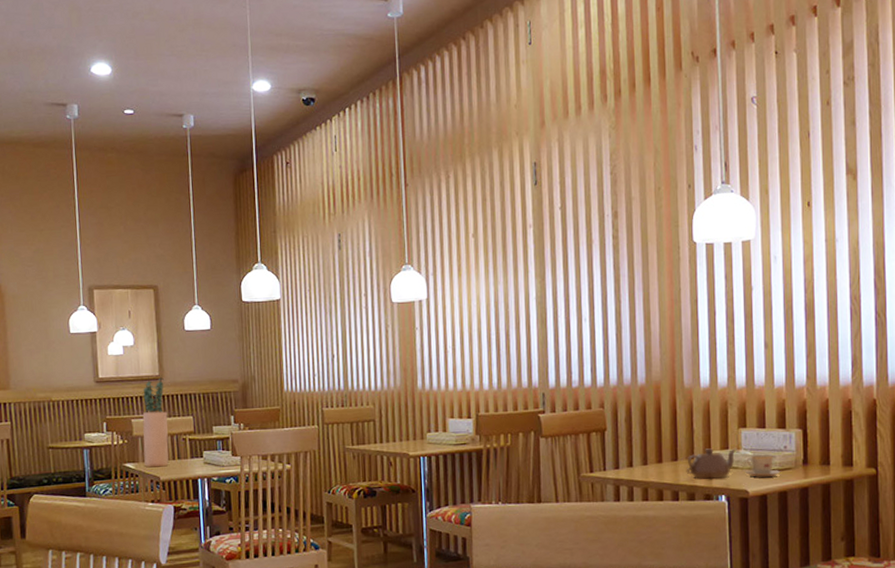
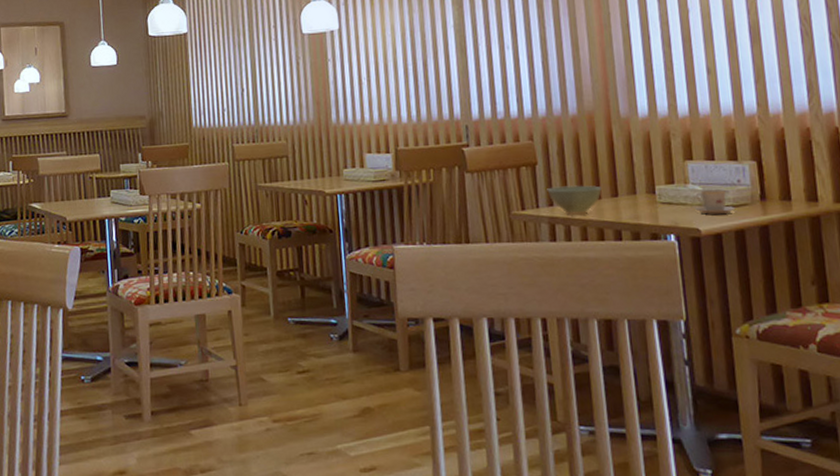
vase: present [142,375,169,468] -> none [48,112,75,208]
bowl: none [614,450,663,478] -> present [547,185,602,216]
teapot: present [686,448,737,479] -> none [628,182,684,217]

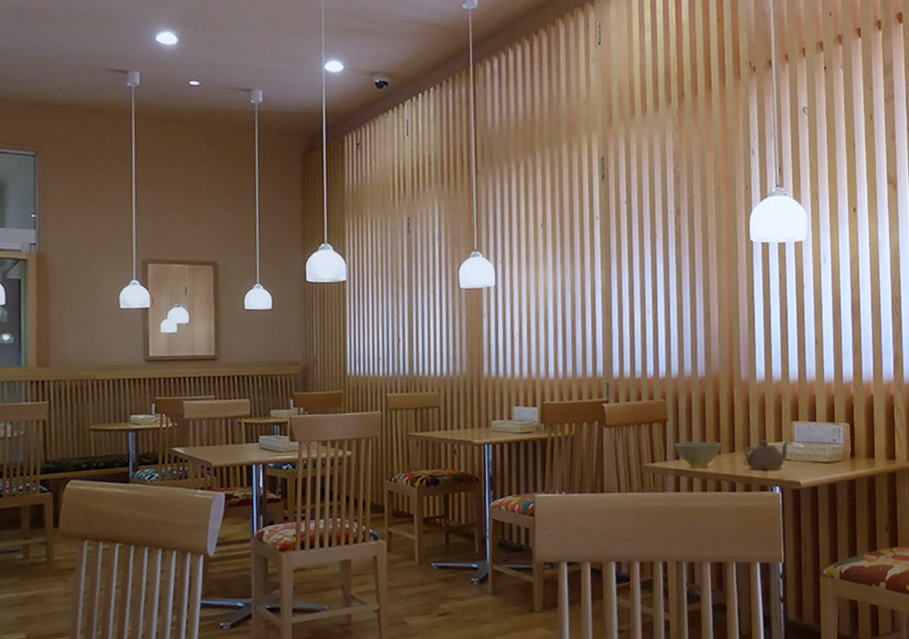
teapot: none [628,182,684,217] -> present [743,440,790,471]
teacup: present [695,189,736,215] -> none [798,447,830,470]

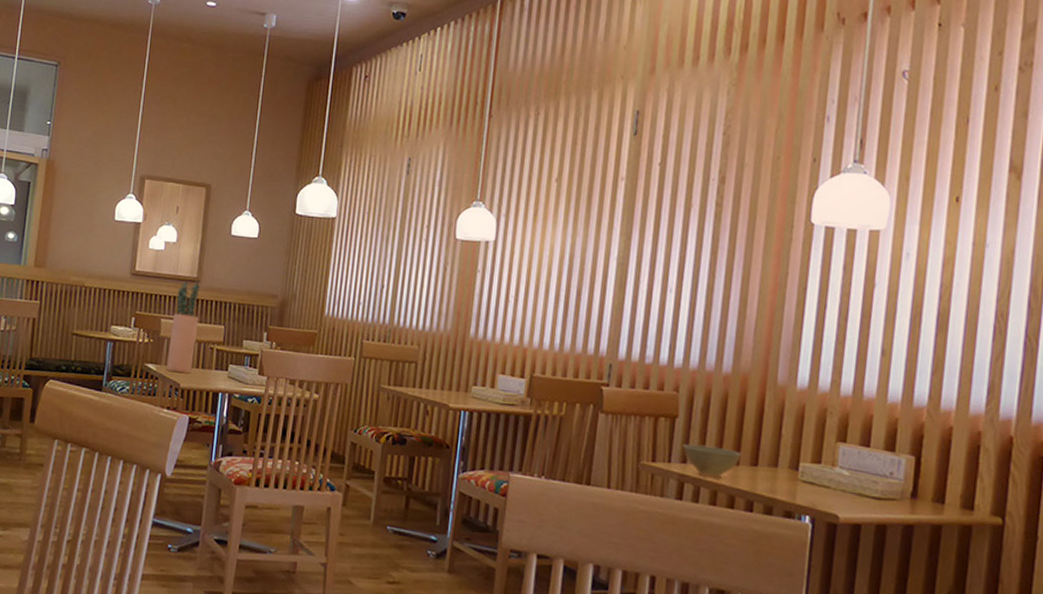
vase: none [194,355,223,453] -> present [166,277,201,374]
teapot: present [743,440,790,471] -> none [766,458,832,496]

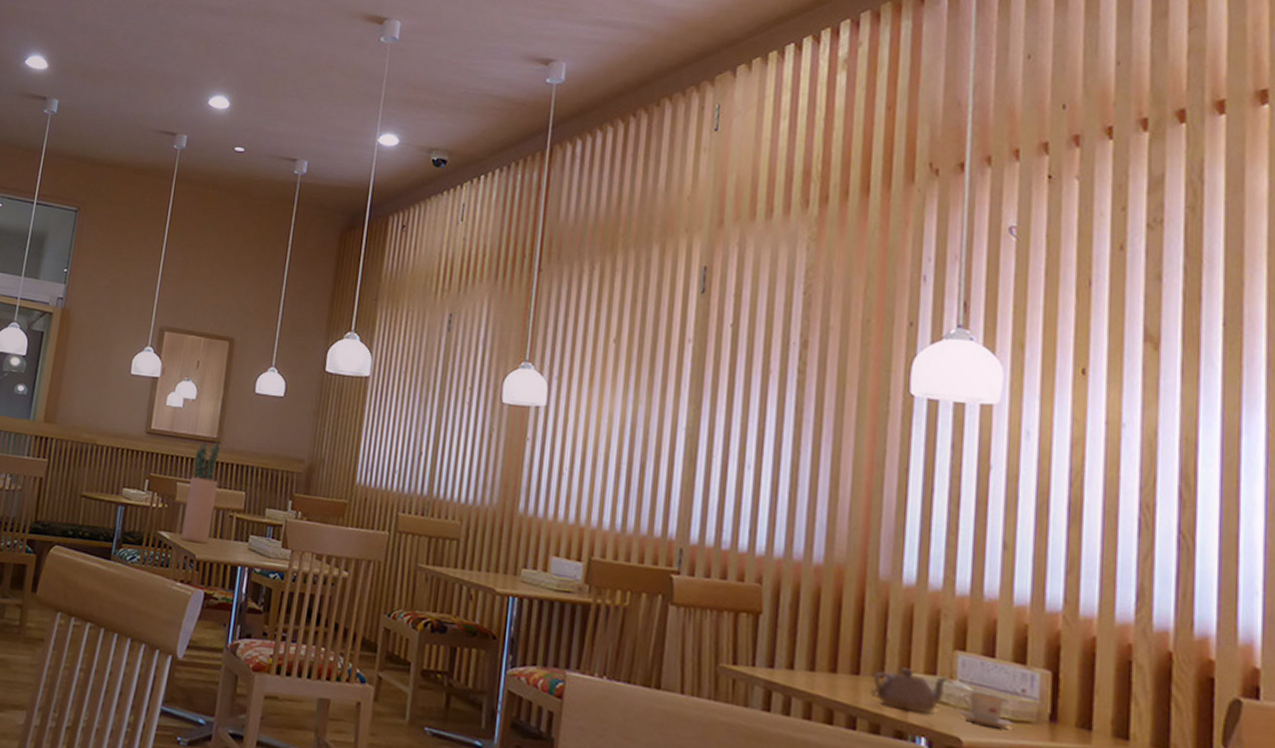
bowl: present [682,443,742,479] -> none [769,645,839,688]
teapot: none [766,458,832,496] -> present [870,667,949,714]
teacup: none [838,475,882,506] -> present [959,690,1014,729]

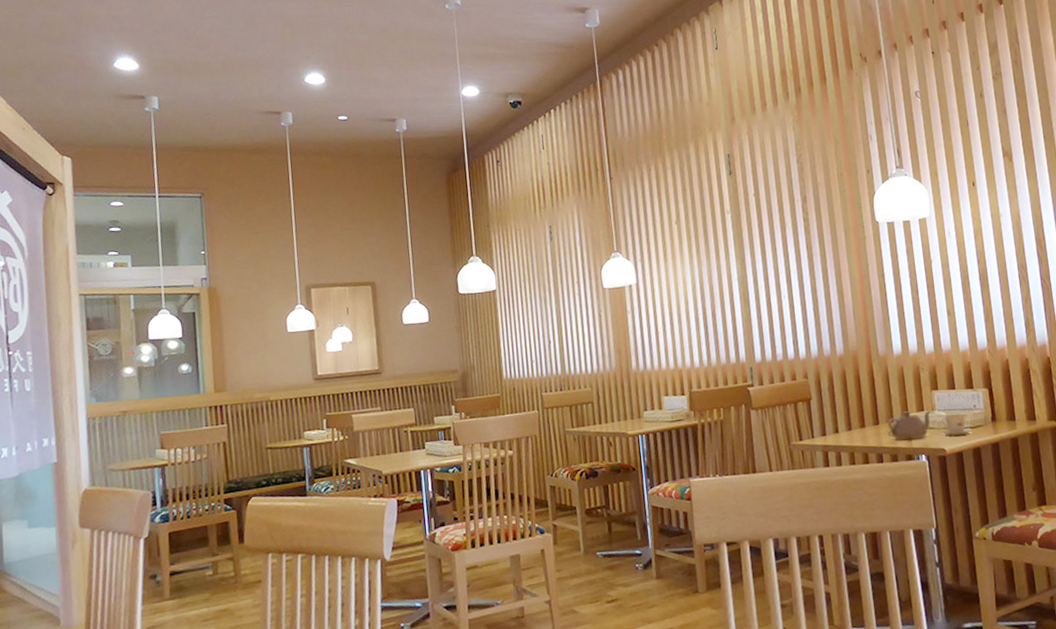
vase: present [181,438,221,545] -> none [363,369,391,463]

